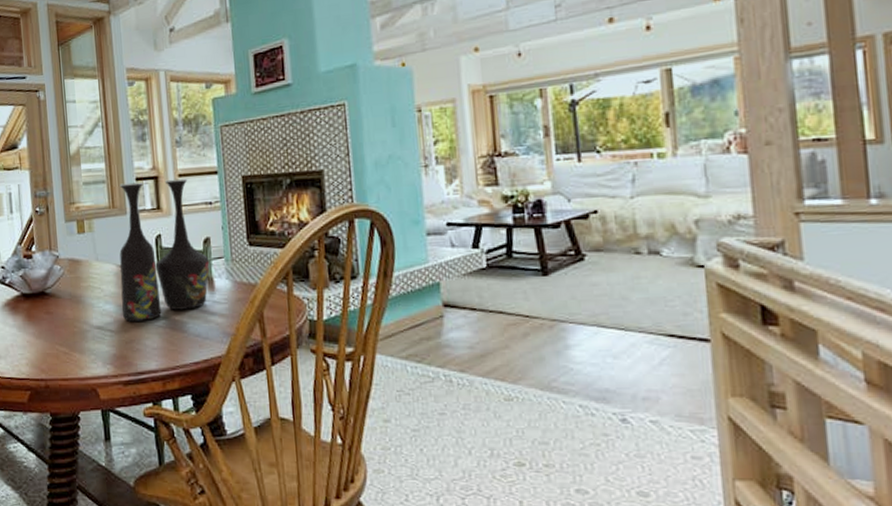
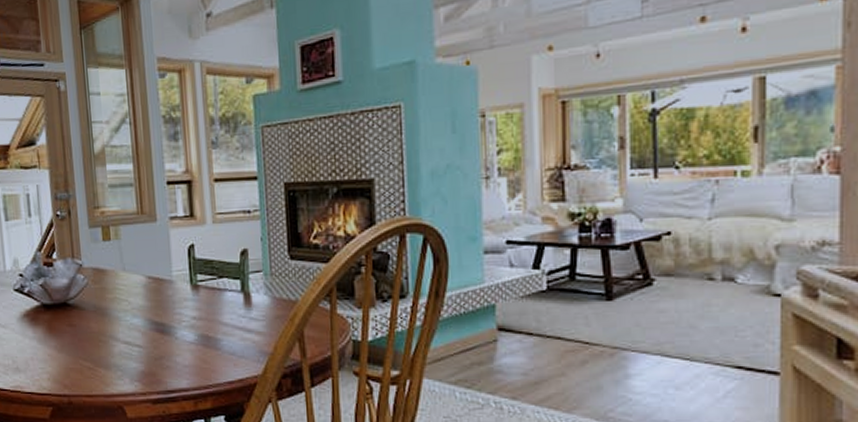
vase: present [119,178,210,322] -> none [148,183,247,337]

